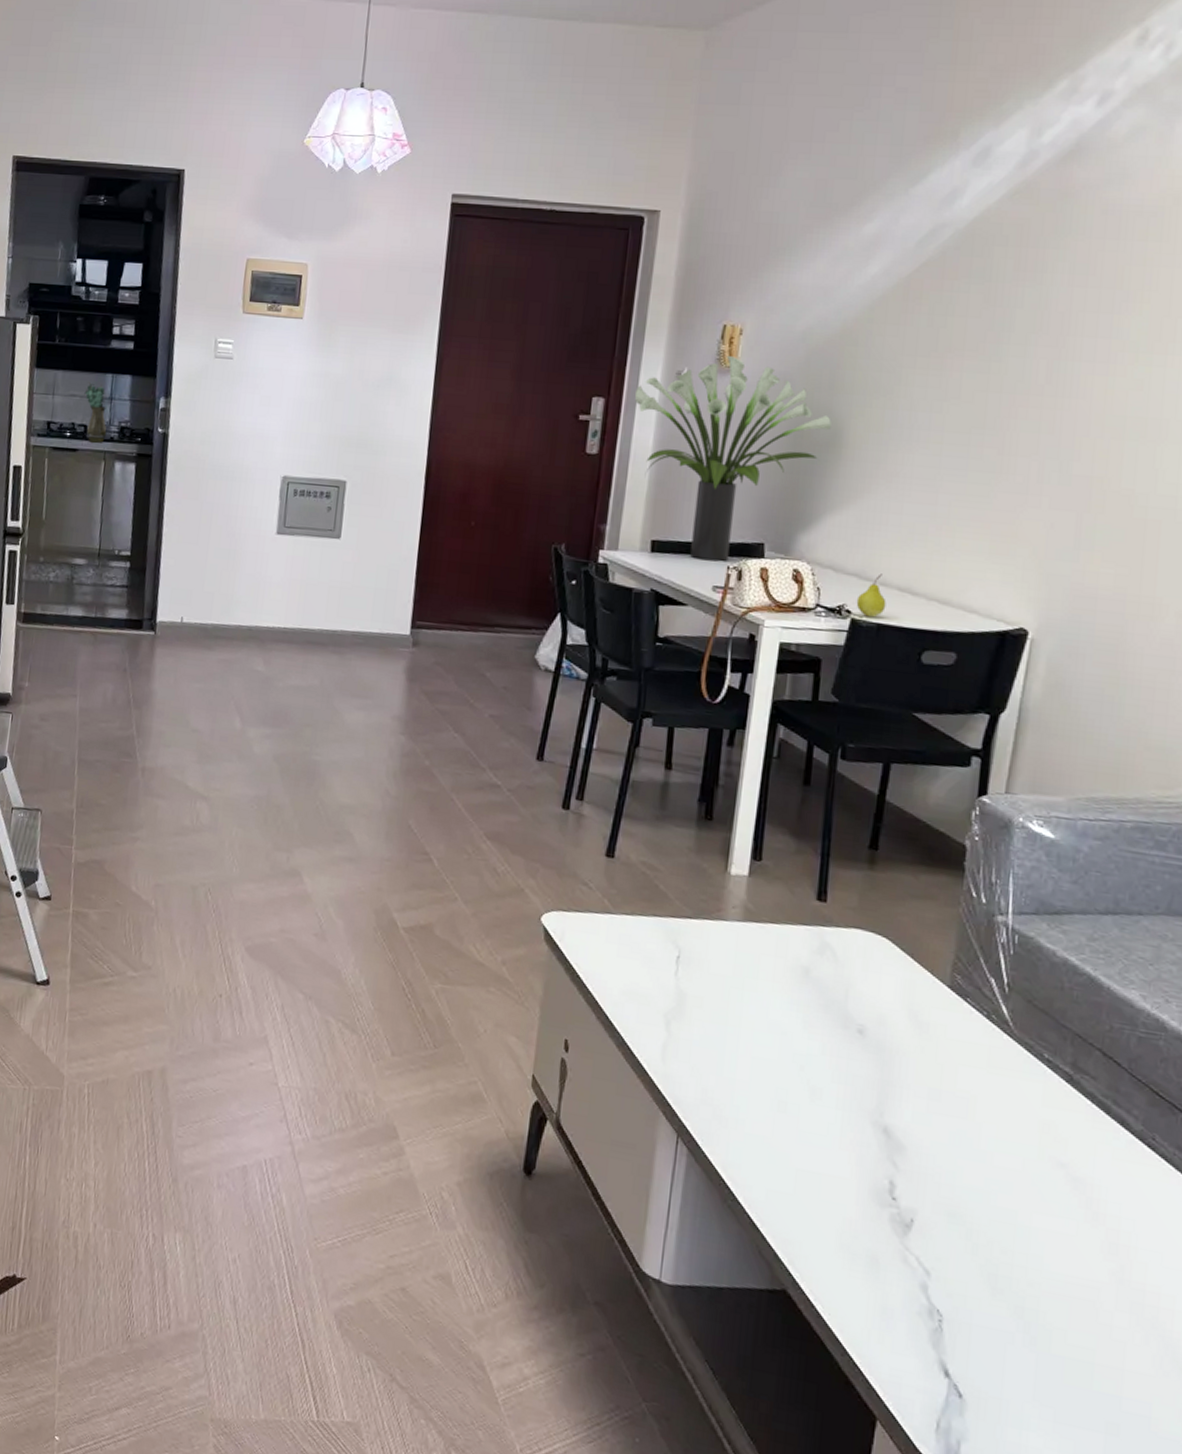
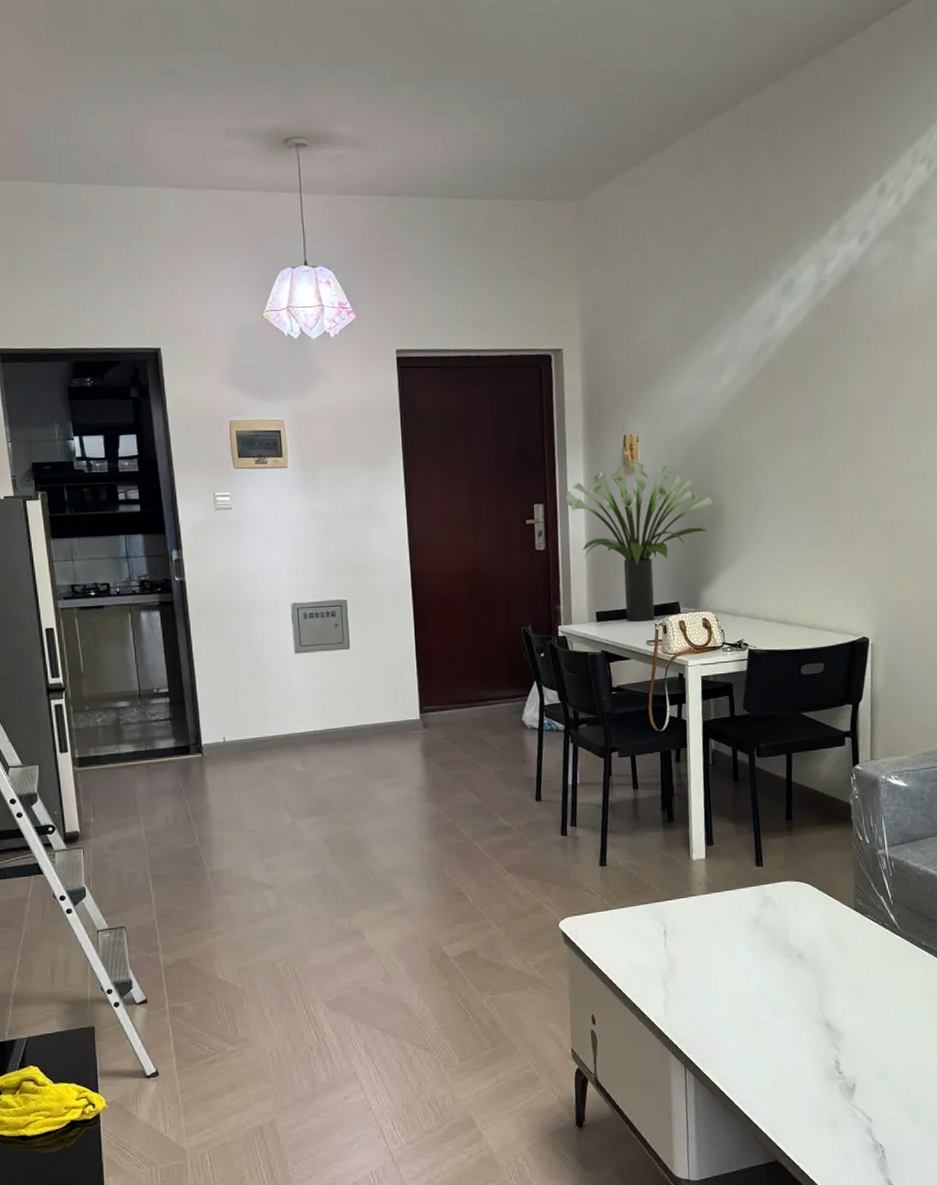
vase: present [84,382,107,444] -> none [101,545,129,599]
fruit: present [856,574,887,618] -> none [750,612,771,647]

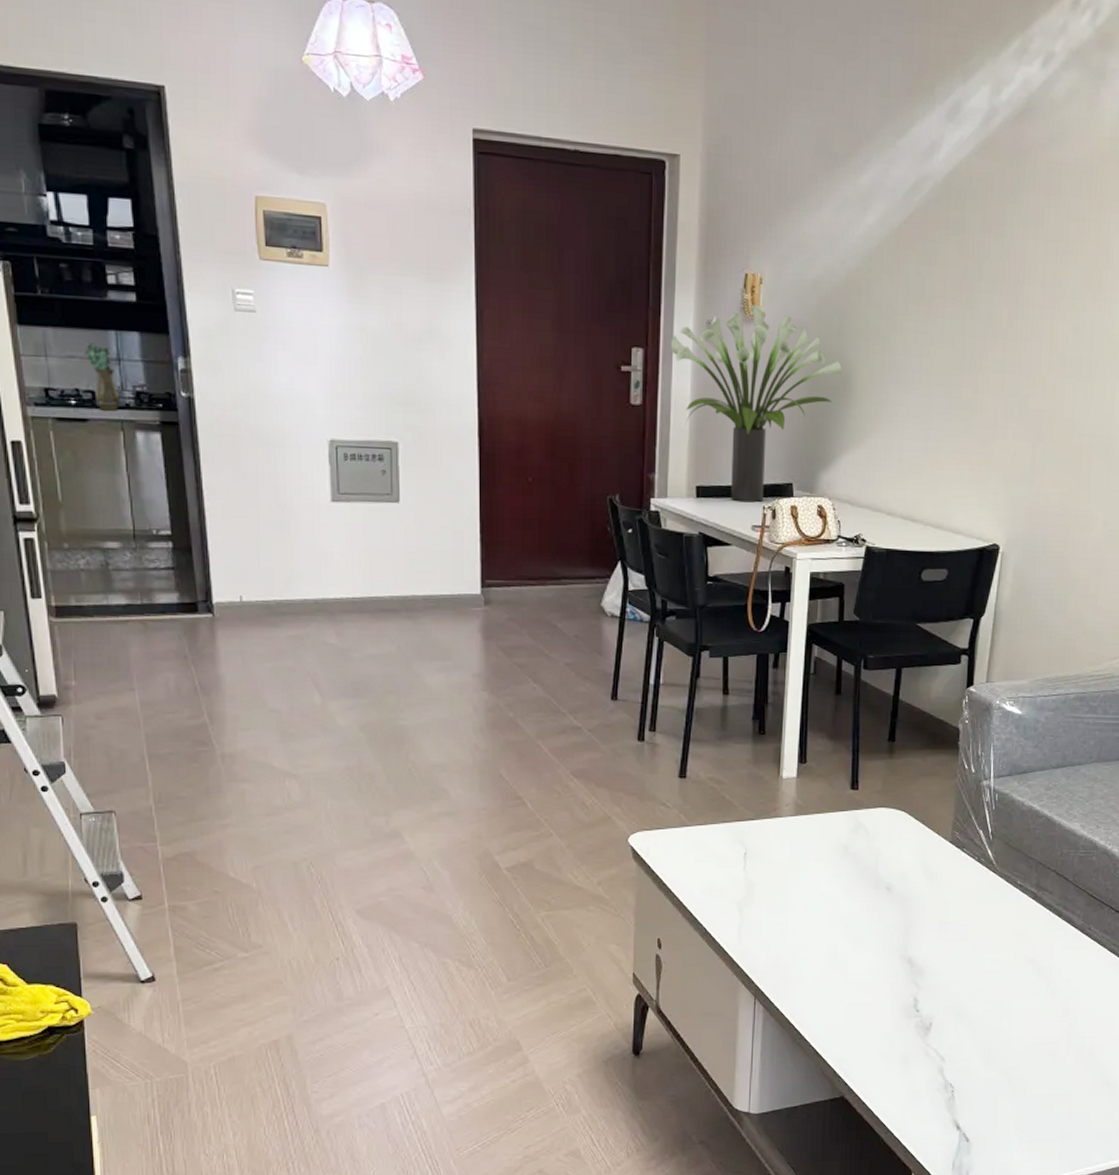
vase: none [101,545,129,599] -> present [84,341,120,412]

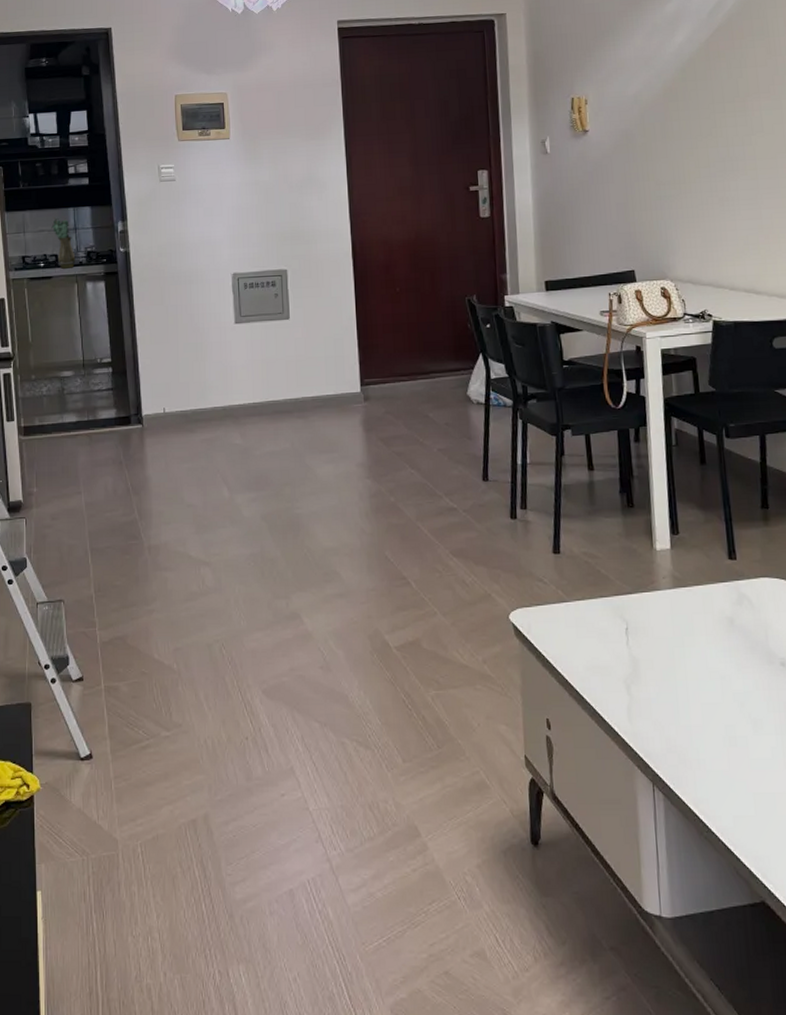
flower arrangement: present [671,305,842,503] -> none [511,122,669,291]

